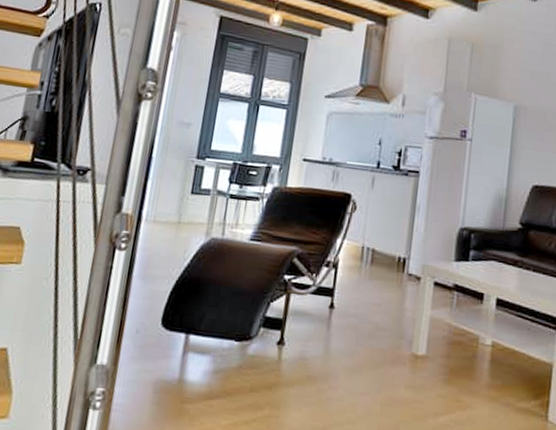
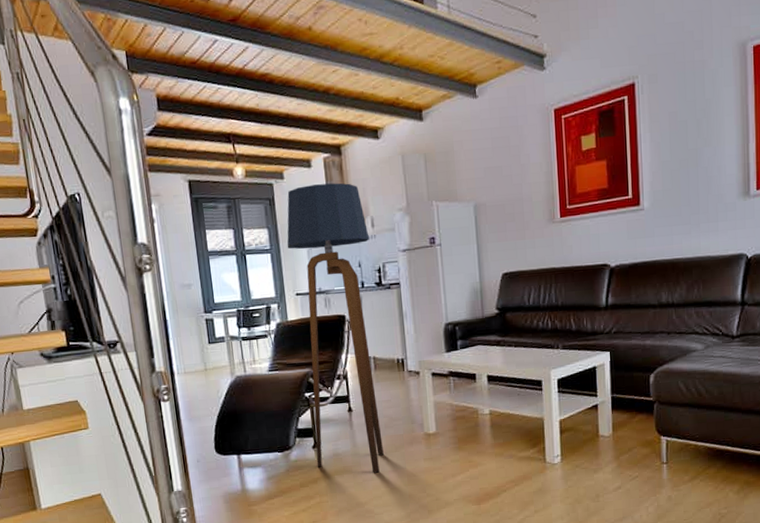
floor lamp: none [276,47,397,392] -> present [287,183,384,473]

